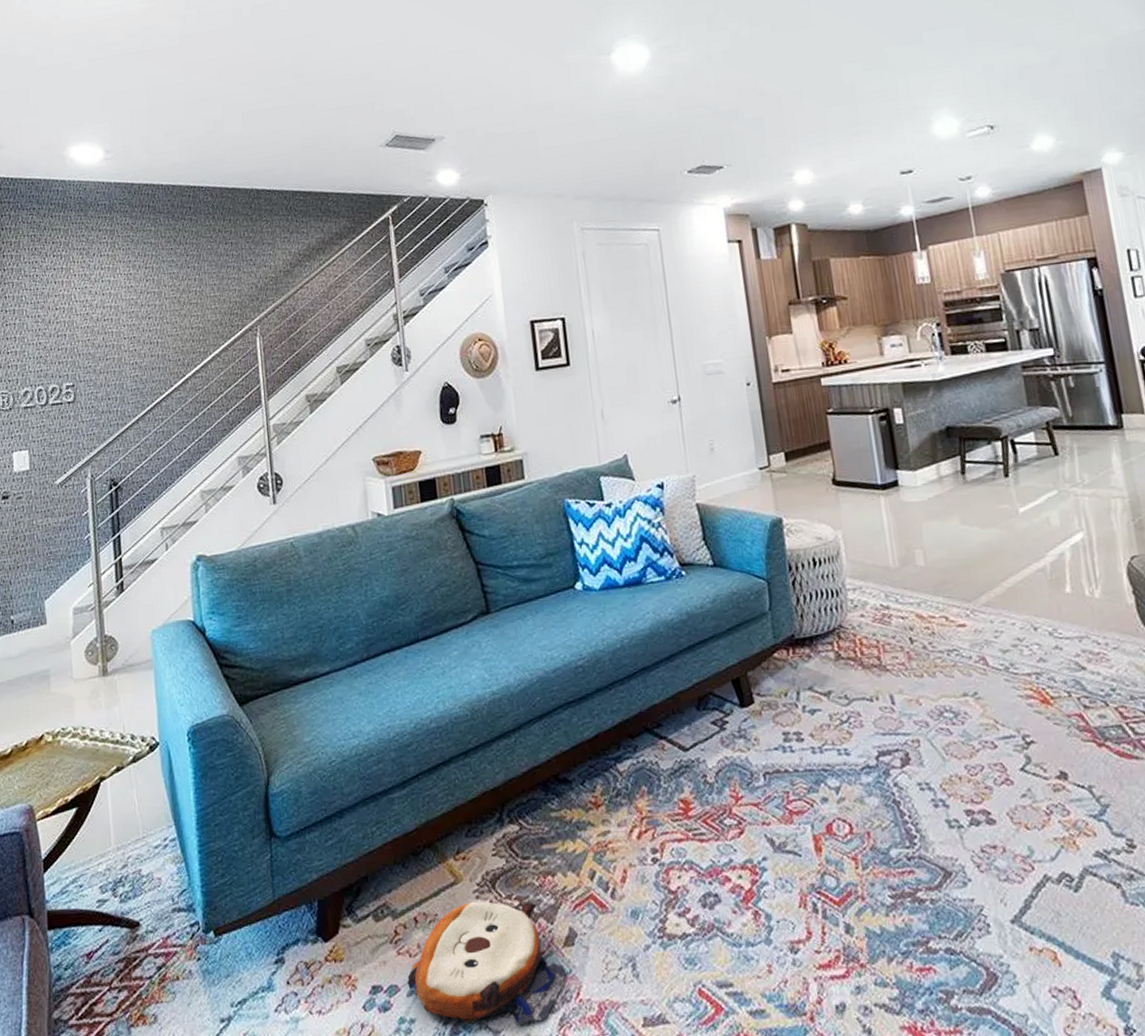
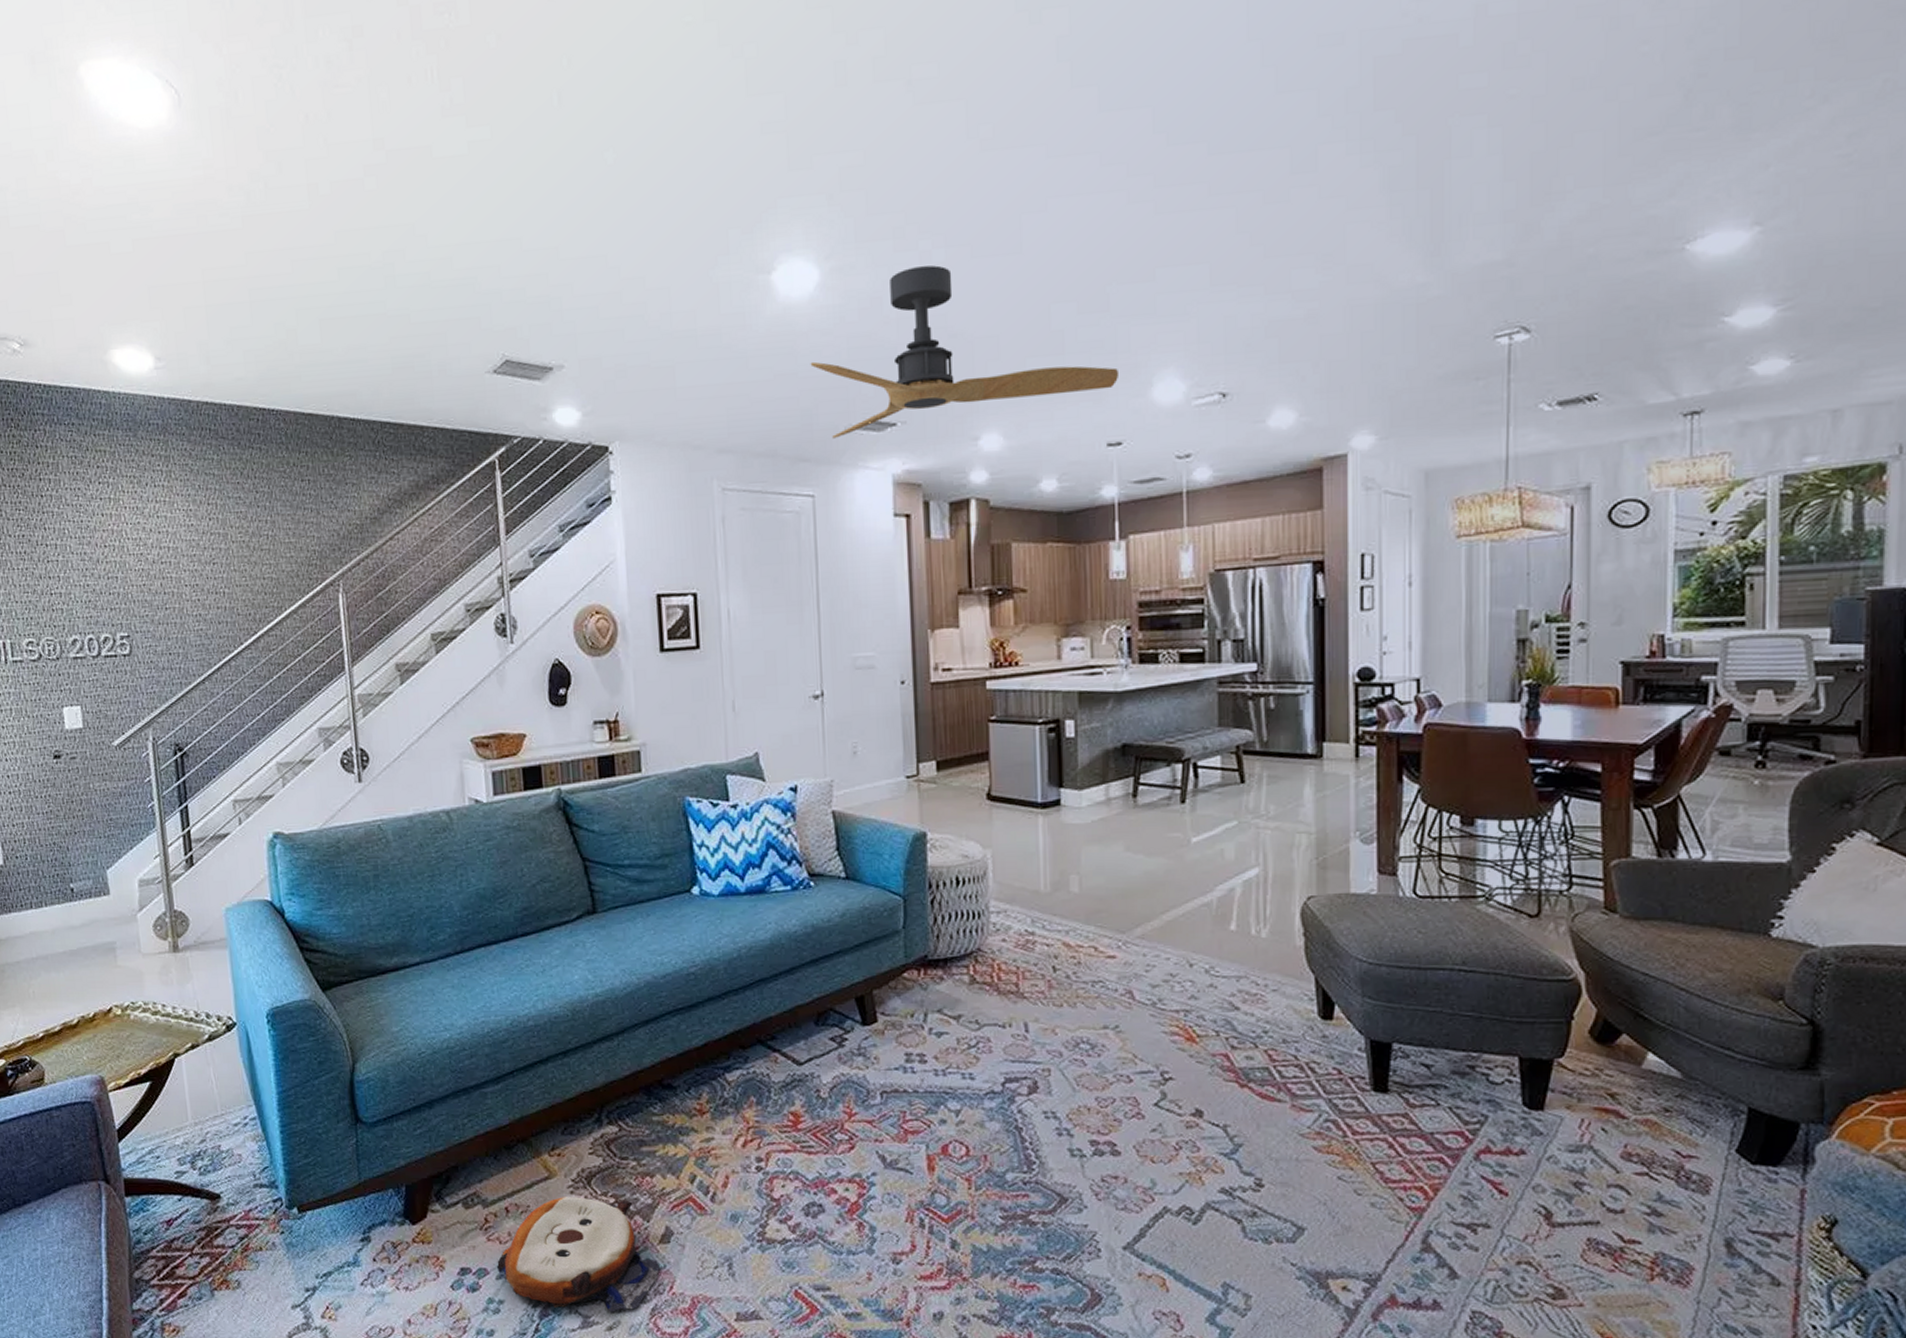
ceiling fan: none [647,40,903,182] -> present [810,265,1118,439]

